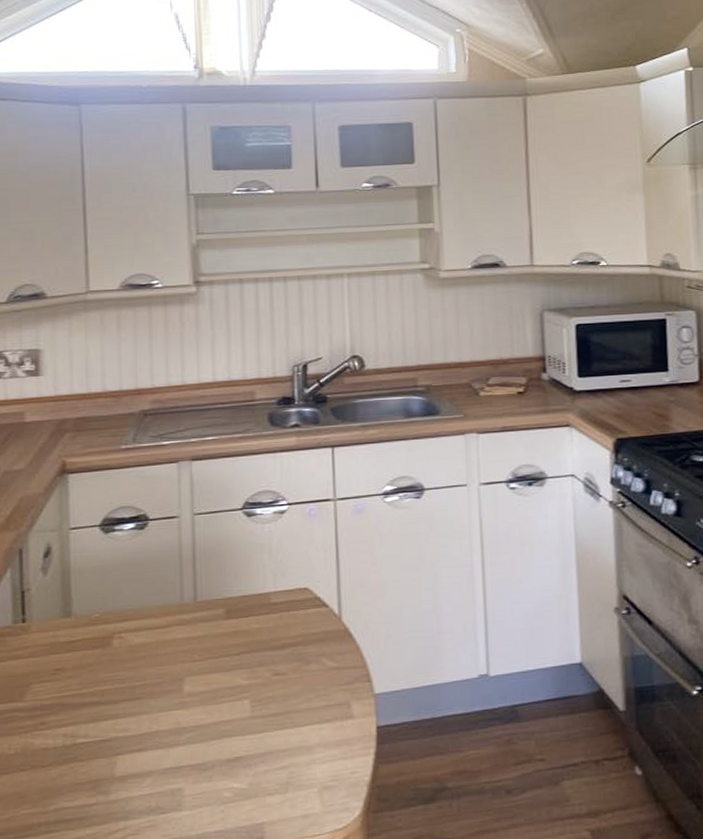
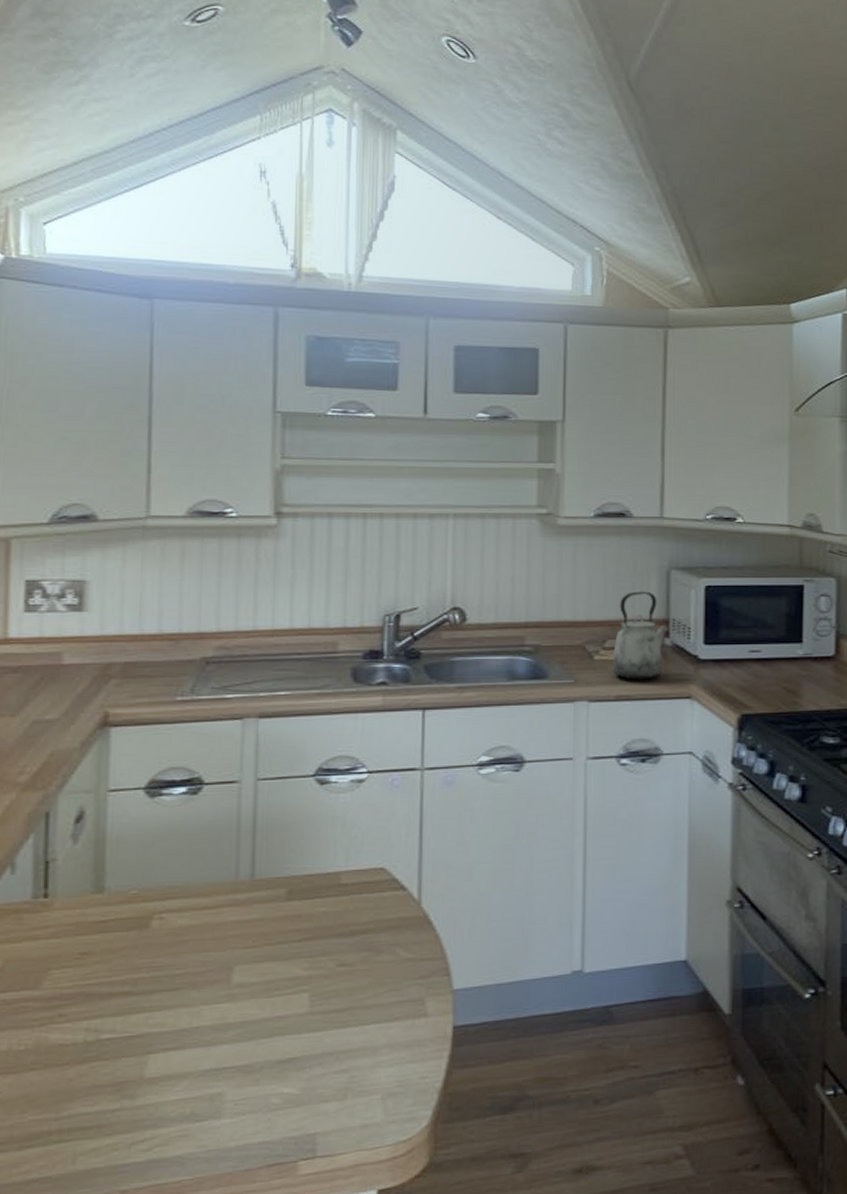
kettle: none [496,332,544,412] -> present [612,591,668,680]

